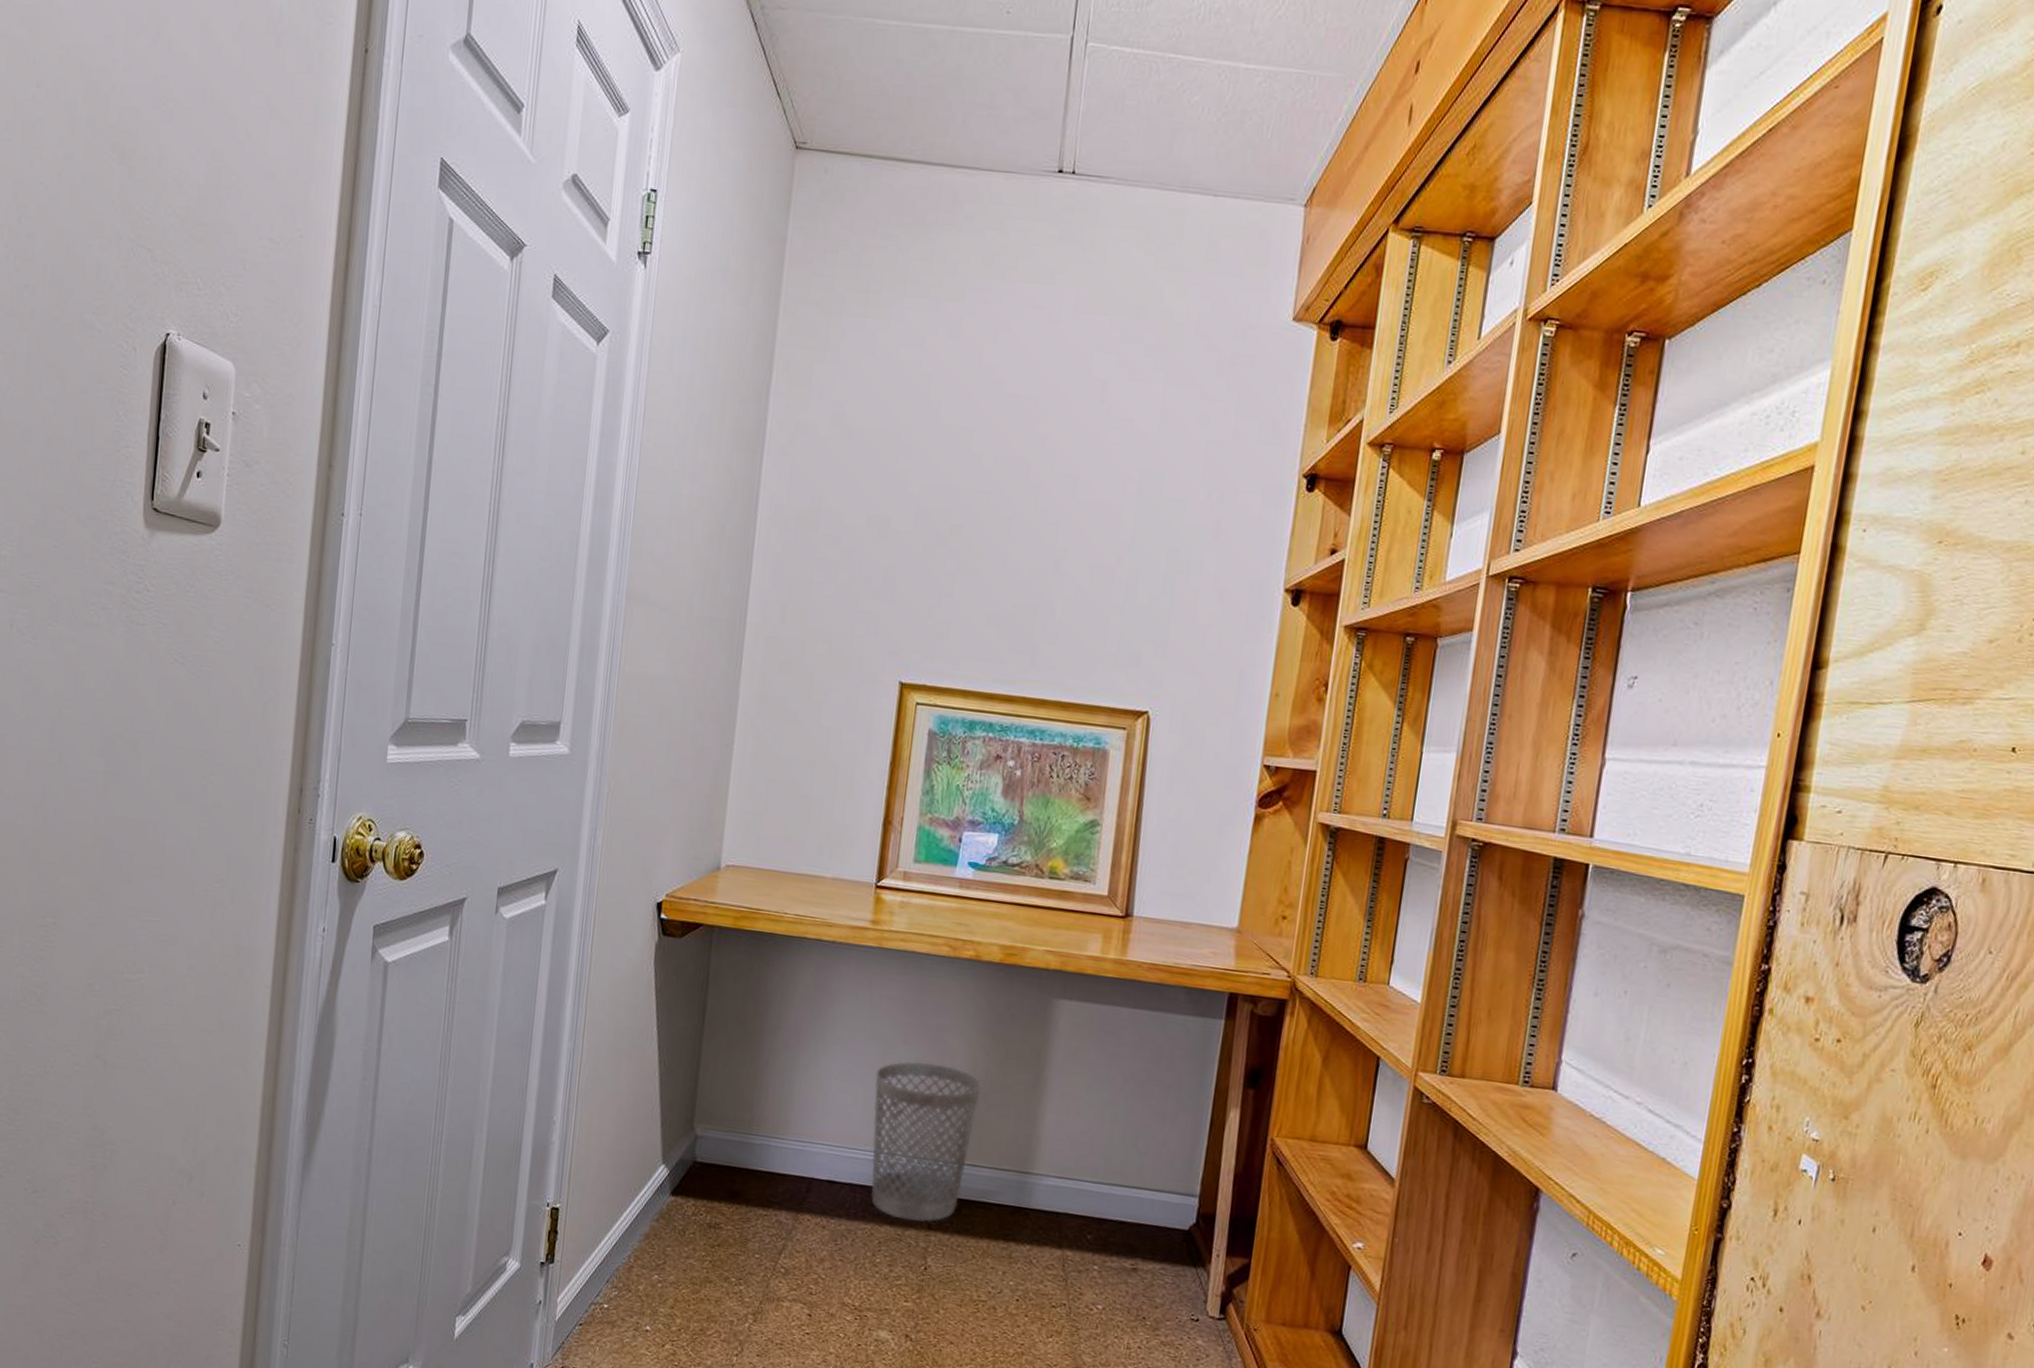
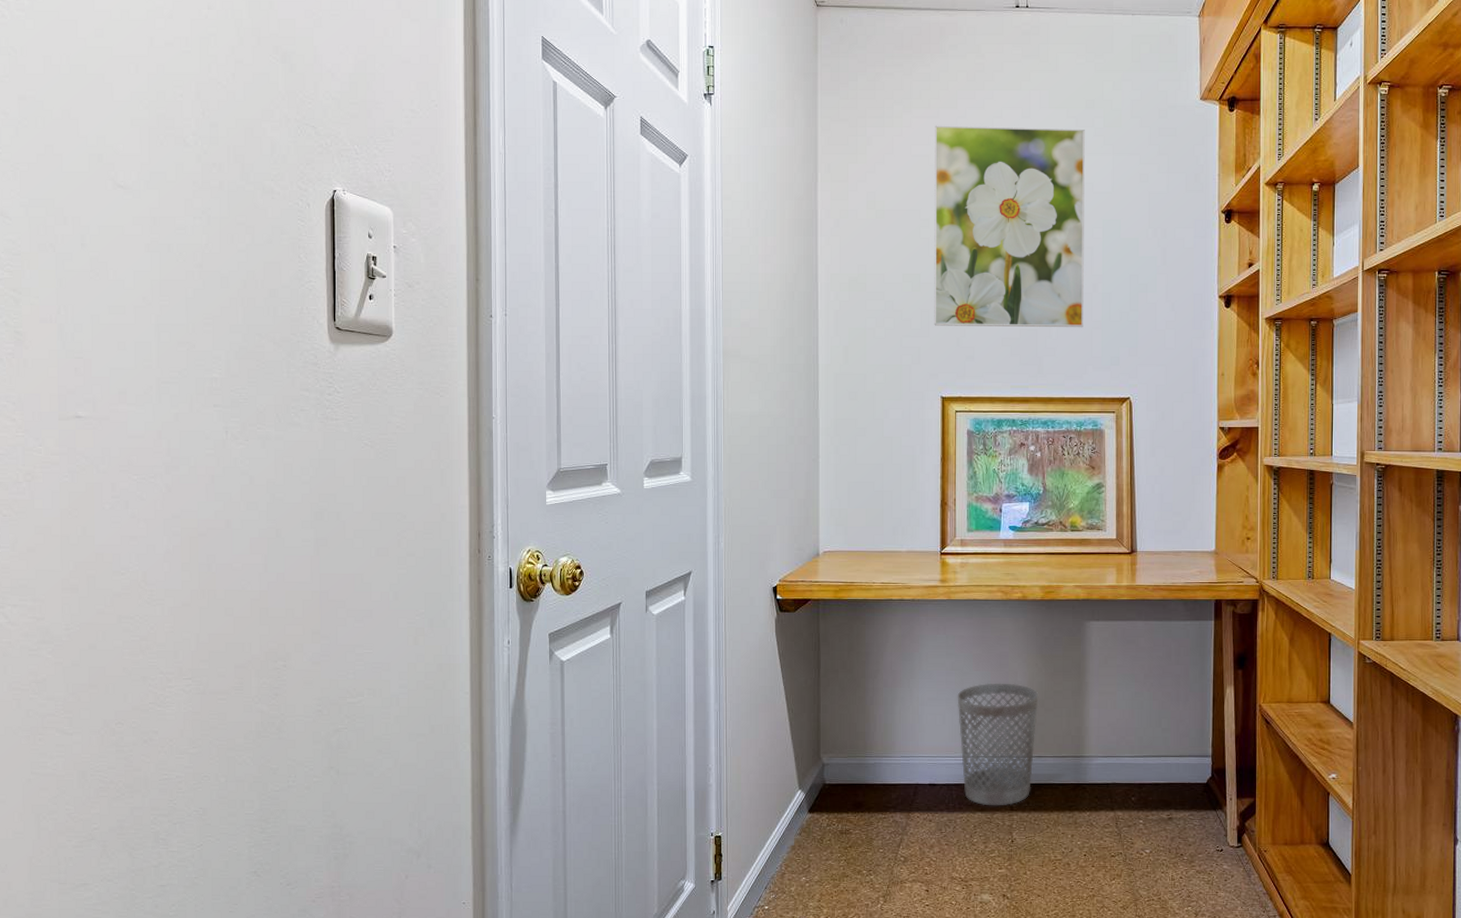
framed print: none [901,321,1131,612] -> present [934,125,1085,328]

